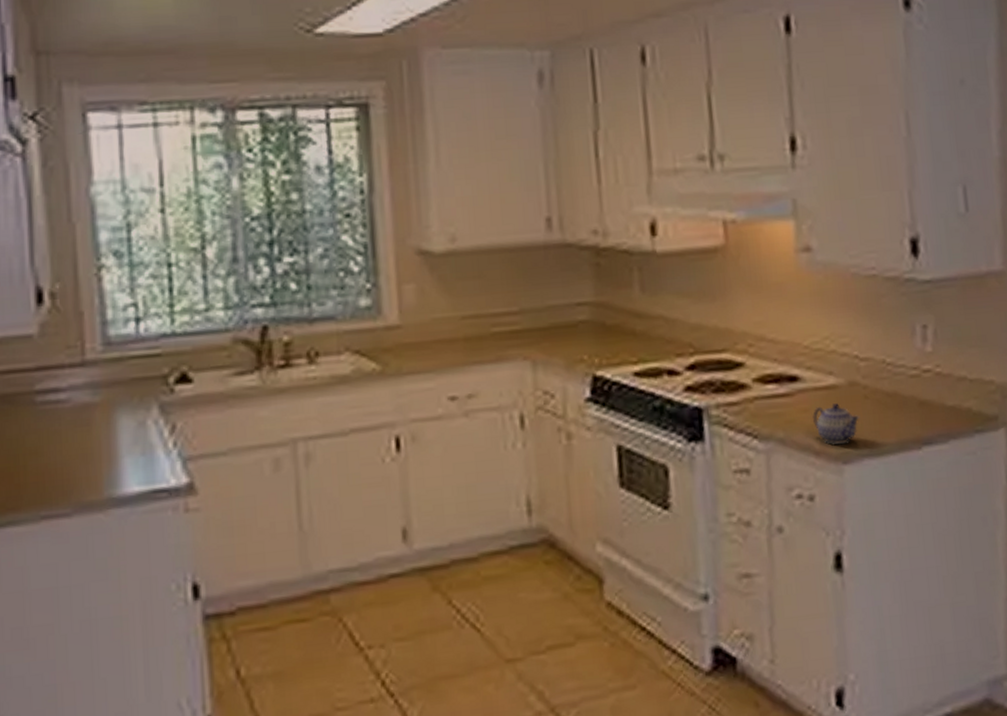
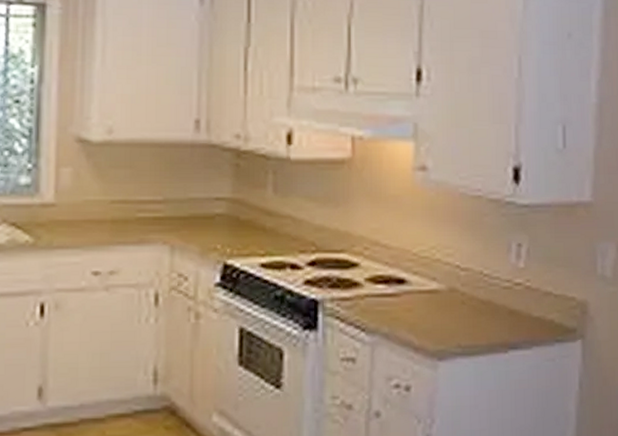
teapot: present [813,403,860,444] -> none [415,306,457,342]

